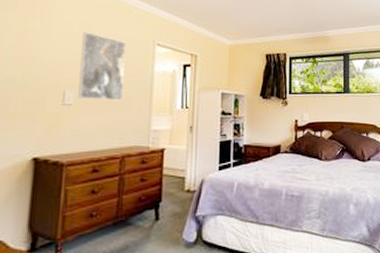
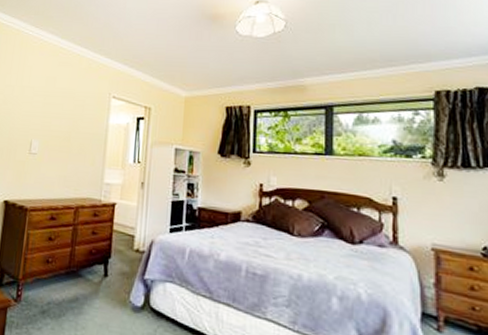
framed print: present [78,32,126,101] -> none [42,86,85,152]

